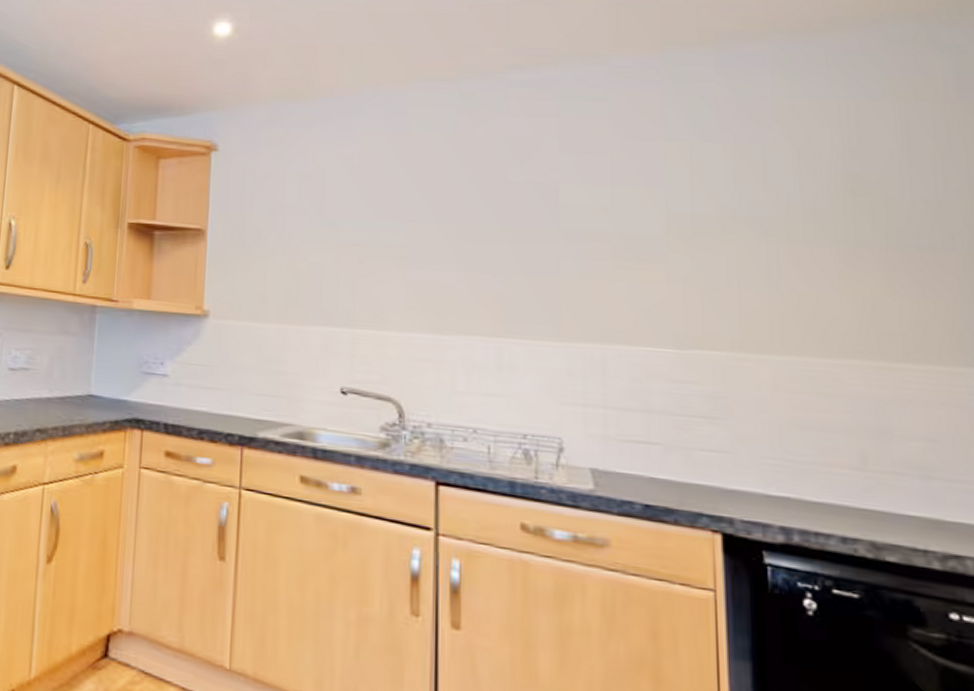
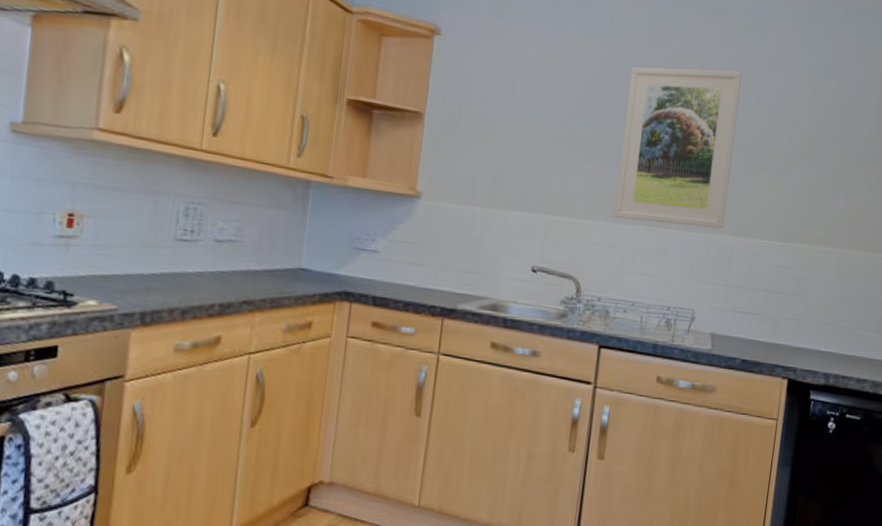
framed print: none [436,147,587,336] -> present [614,67,742,229]

